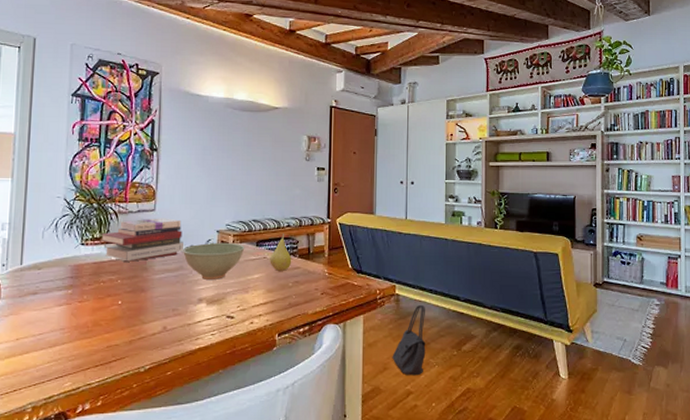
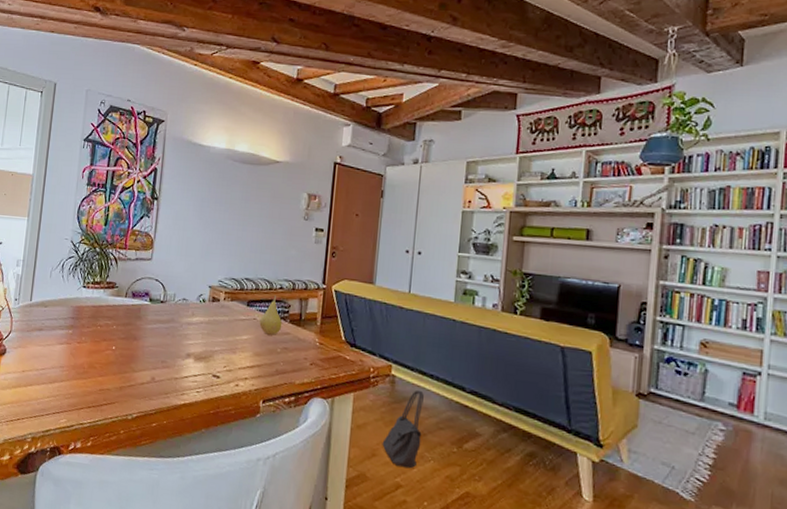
books: present [101,218,183,262] -> none [101,267,176,309]
bowl: present [183,243,245,279] -> none [175,297,236,337]

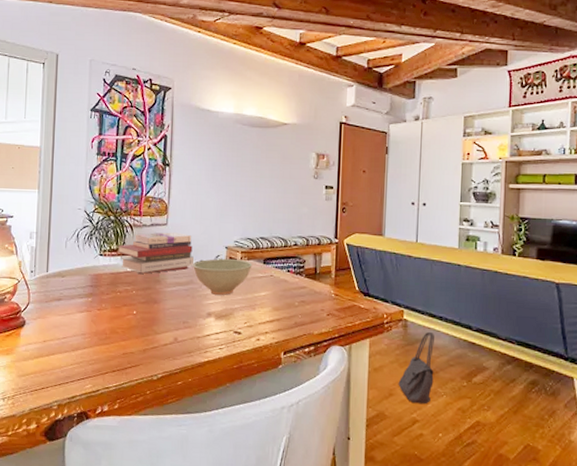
books: none [101,267,176,309] -> present [118,232,194,274]
bowl: none [175,297,236,337] -> present [193,259,253,295]
fruit: present [259,295,283,335] -> none [276,251,299,290]

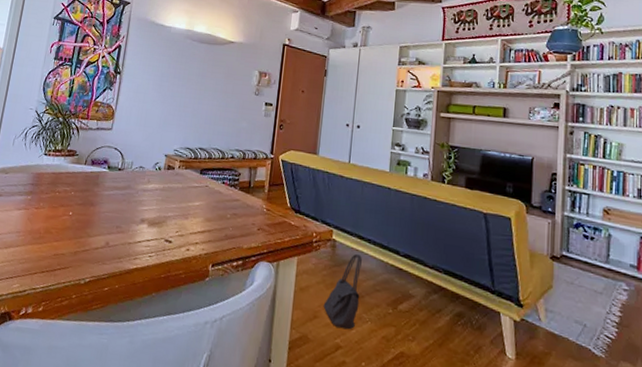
books: present [118,232,194,274] -> none [62,136,134,176]
bowl: present [193,259,253,295] -> none [132,165,190,203]

